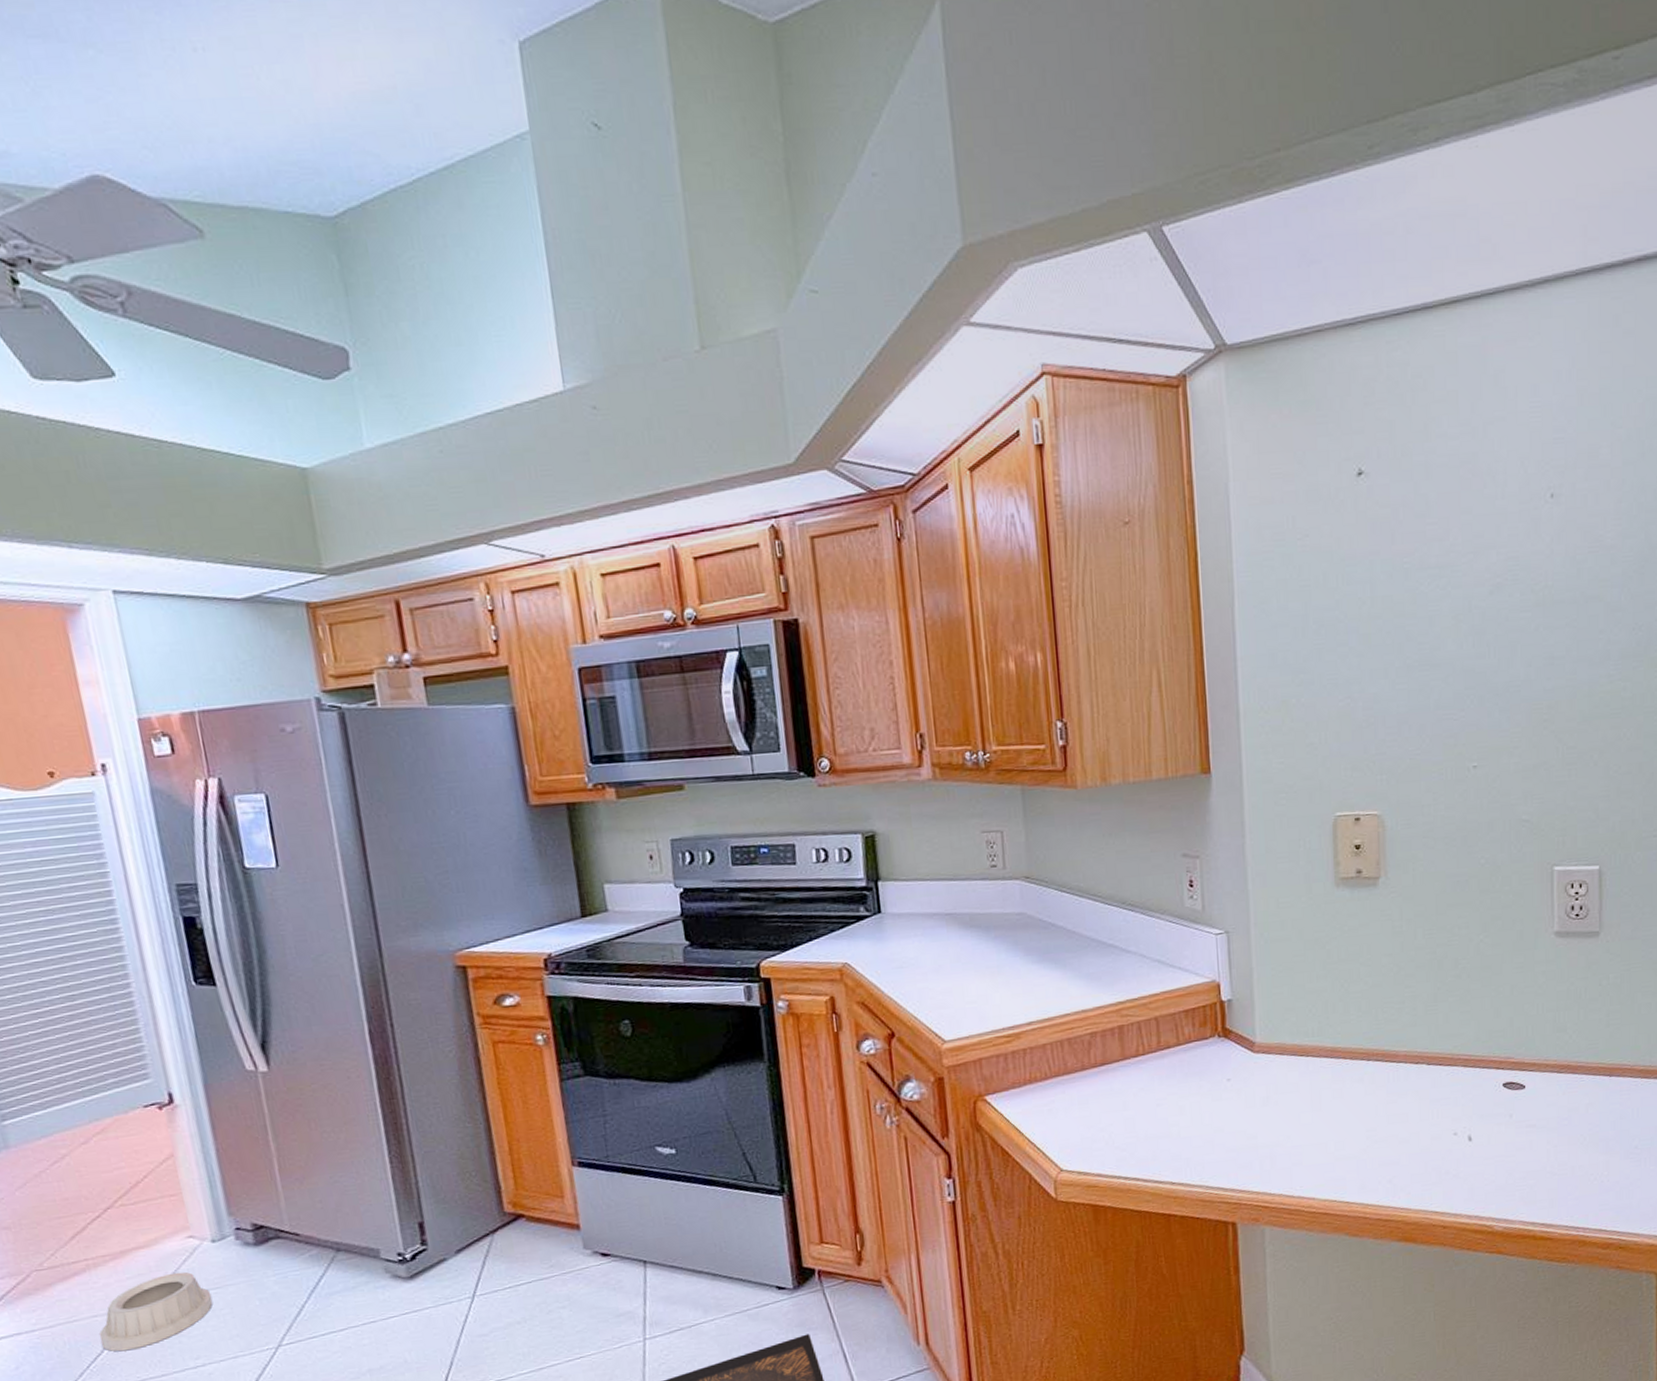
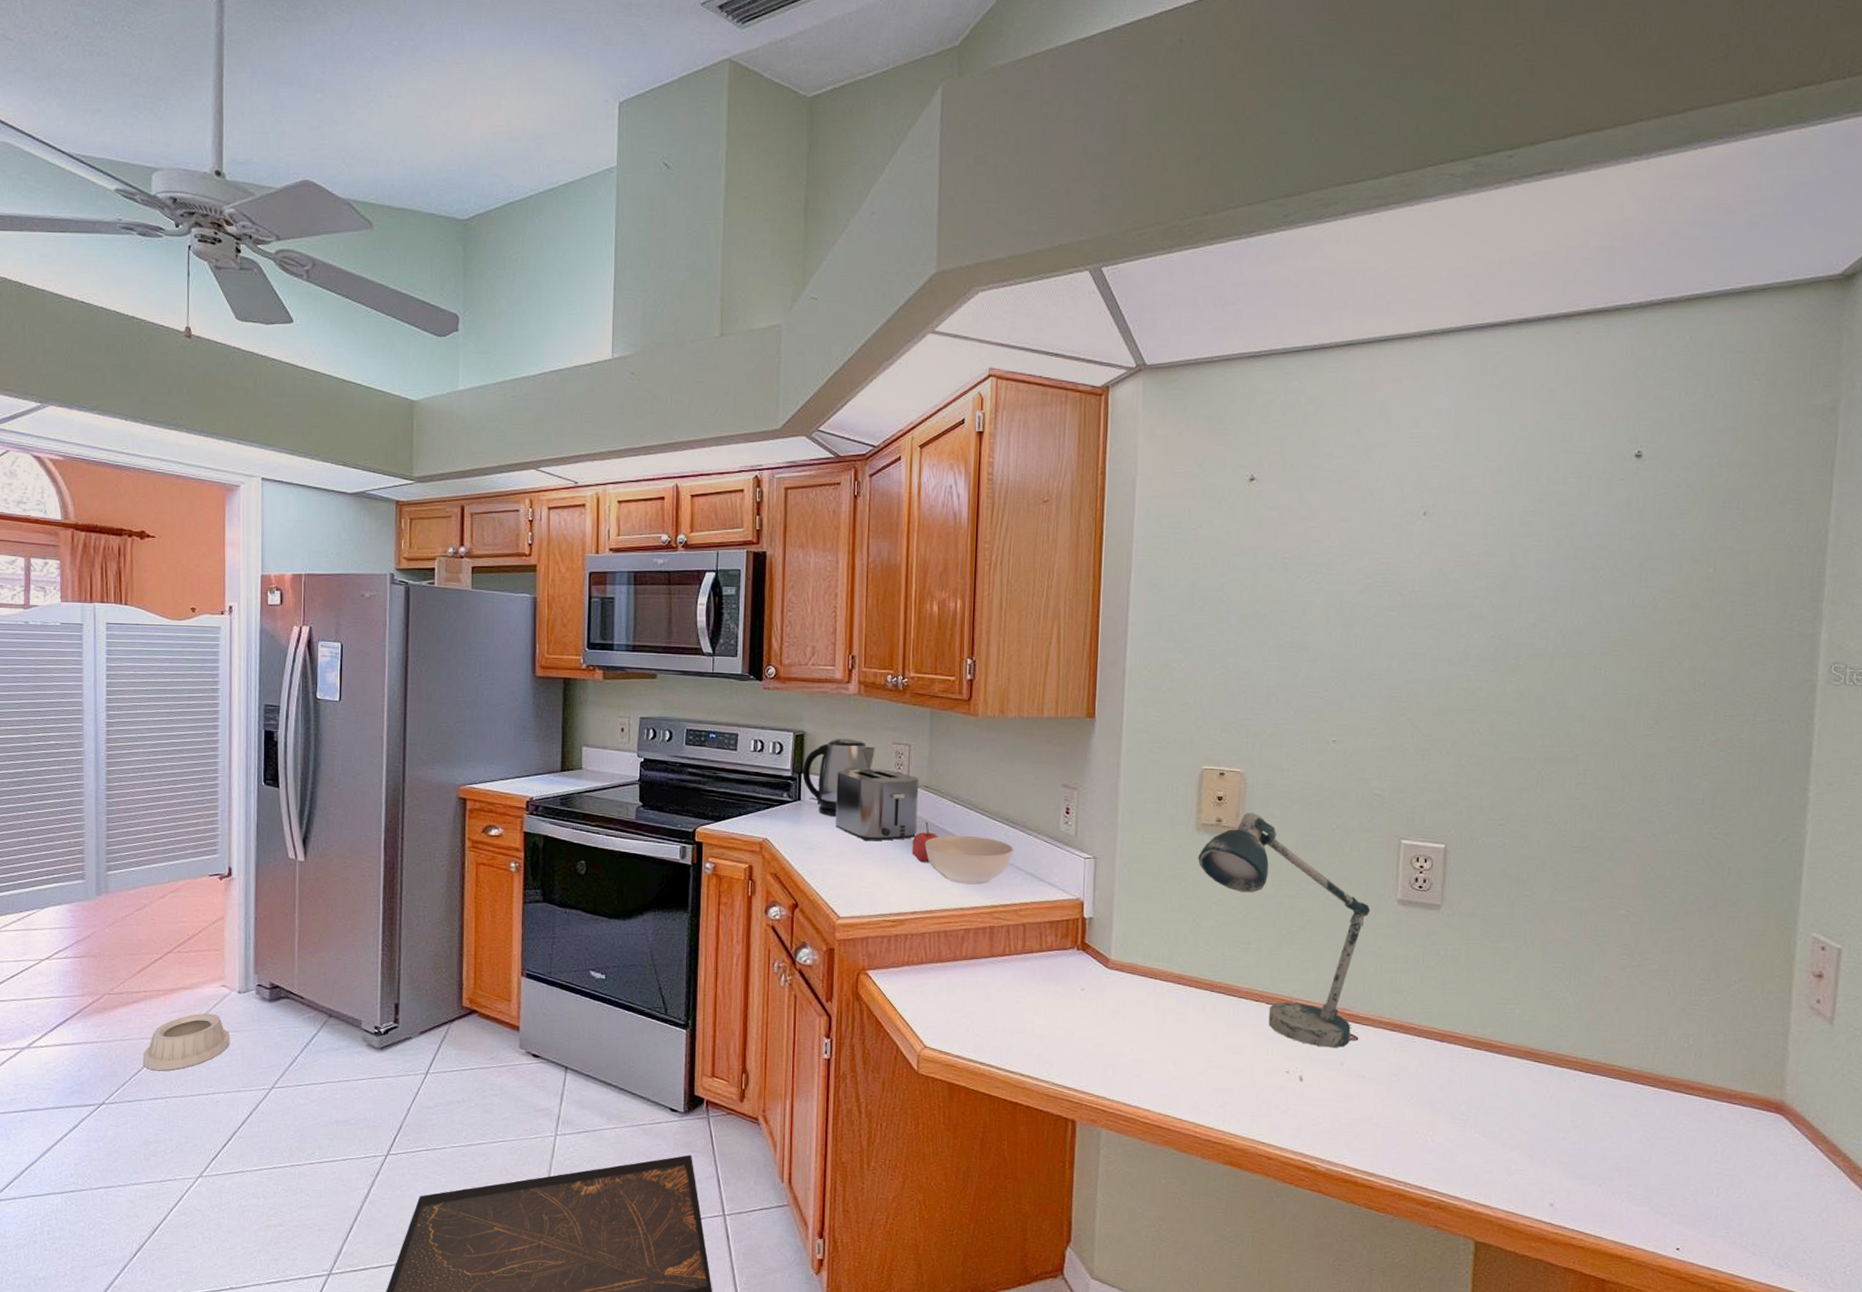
kettle: none [878,832,962,928] -> present [802,738,875,818]
toaster: none [920,863,1023,950] -> present [836,768,919,841]
fruit: none [1018,917,1048,964] -> present [912,821,938,862]
bowl: none [1032,926,1136,983] -> present [924,835,1014,885]
desk lamp: none [1340,858,1528,1102] -> present [1198,813,1371,1048]

